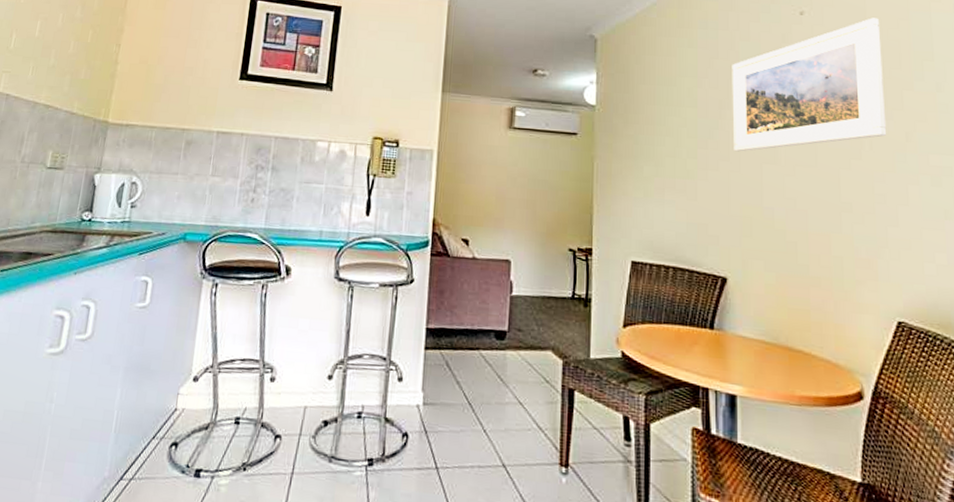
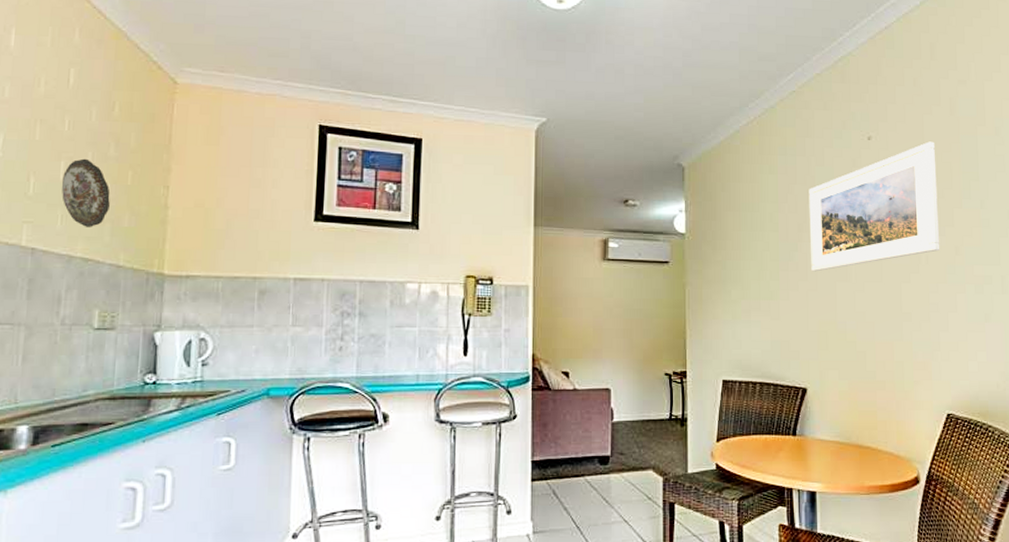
decorative plate: none [35,19,73,78] -> present [62,158,110,227]

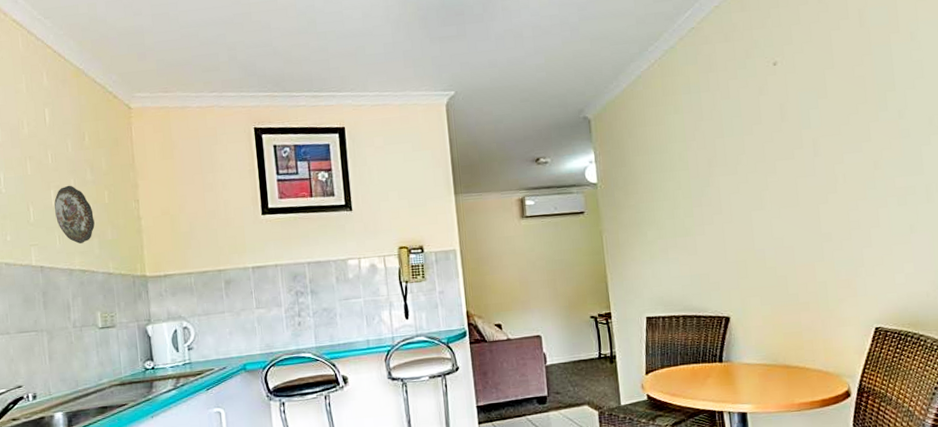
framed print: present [809,141,940,272] -> none [716,57,858,204]

